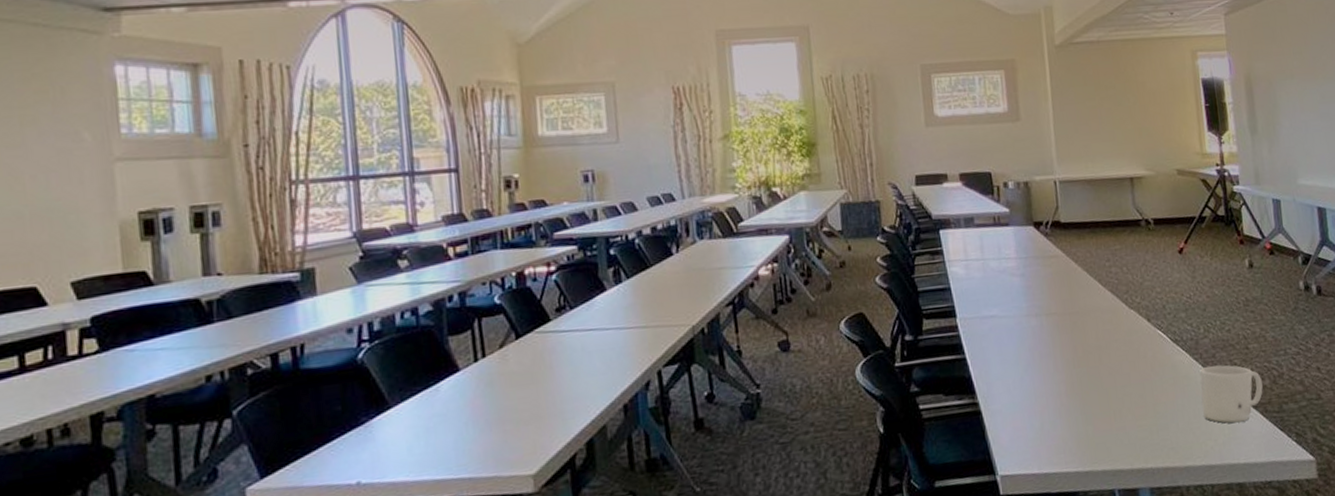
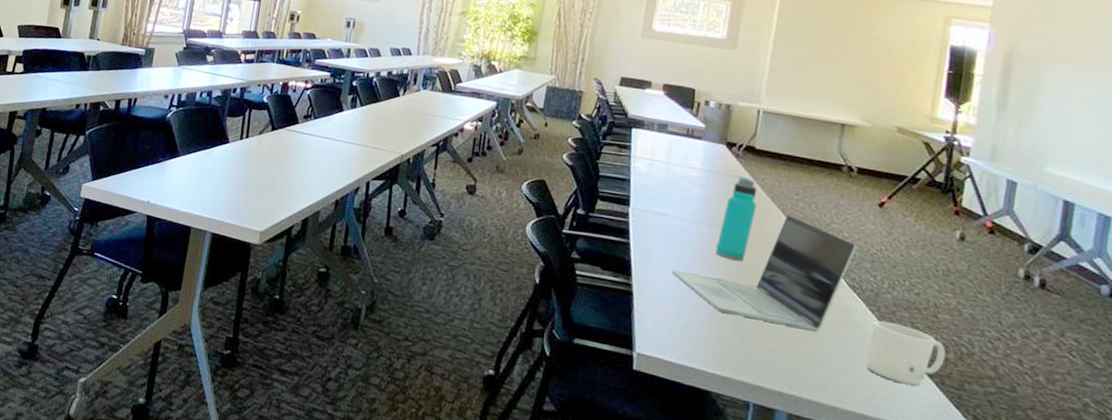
laptop: none [1013,283,1170,405] -> present [672,214,857,332]
water bottle: none [1047,255,1077,348] -> present [715,177,757,262]

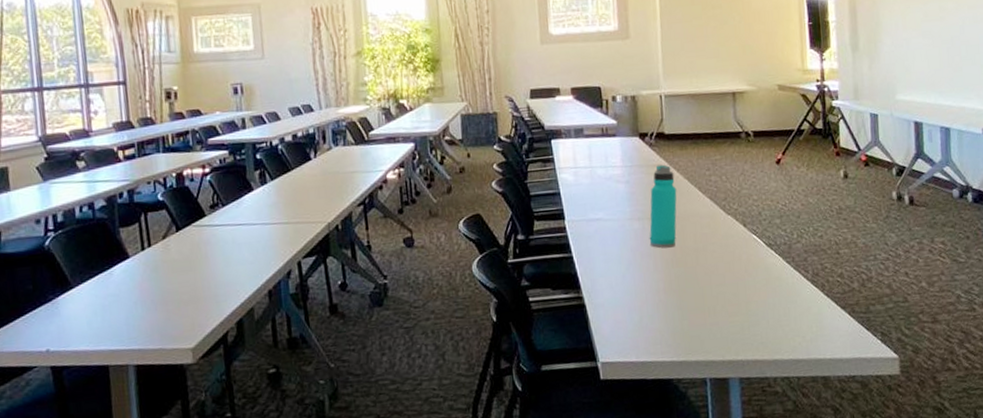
laptop: present [672,214,857,332] -> none [616,191,766,301]
mug: present [866,320,946,386] -> none [791,268,852,322]

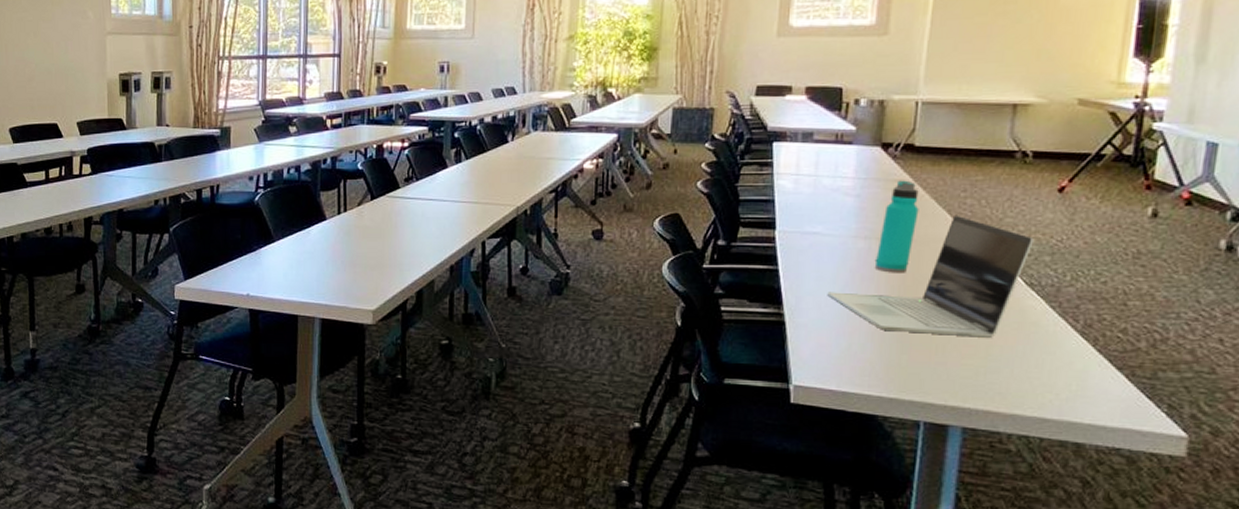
laptop: none [616,191,766,301] -> present [827,215,1034,338]

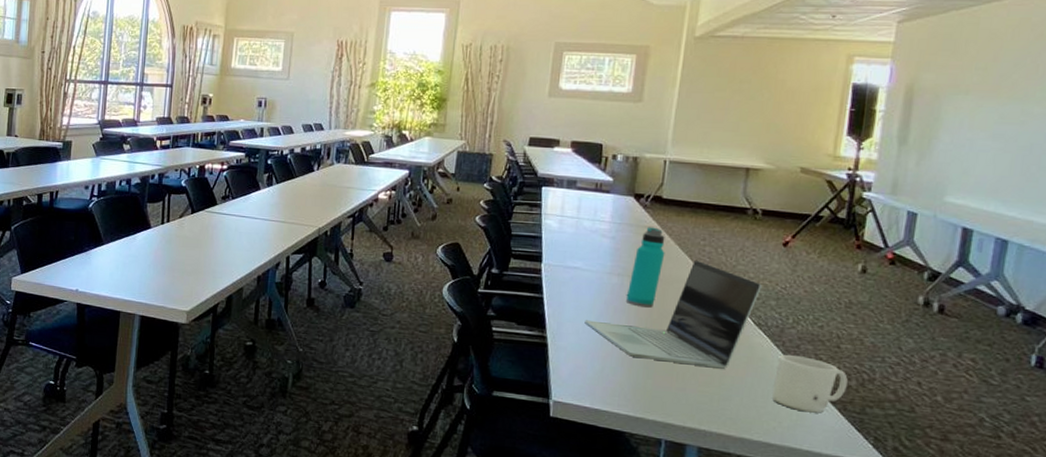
mug: none [1047,316,1136,381] -> present [772,354,848,413]

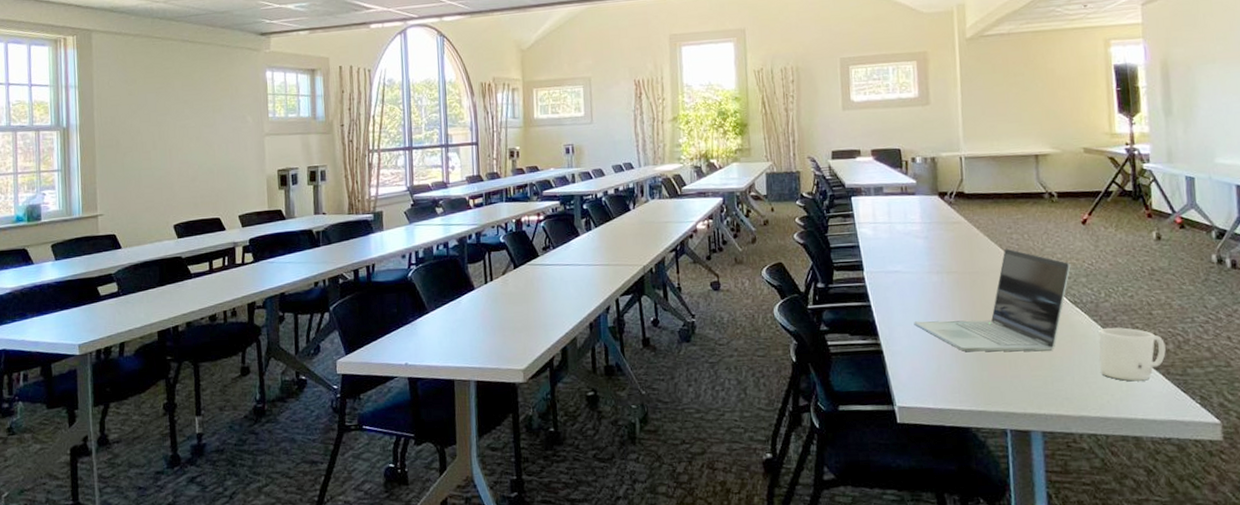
water bottle: present [625,227,665,309] -> none [948,222,977,302]

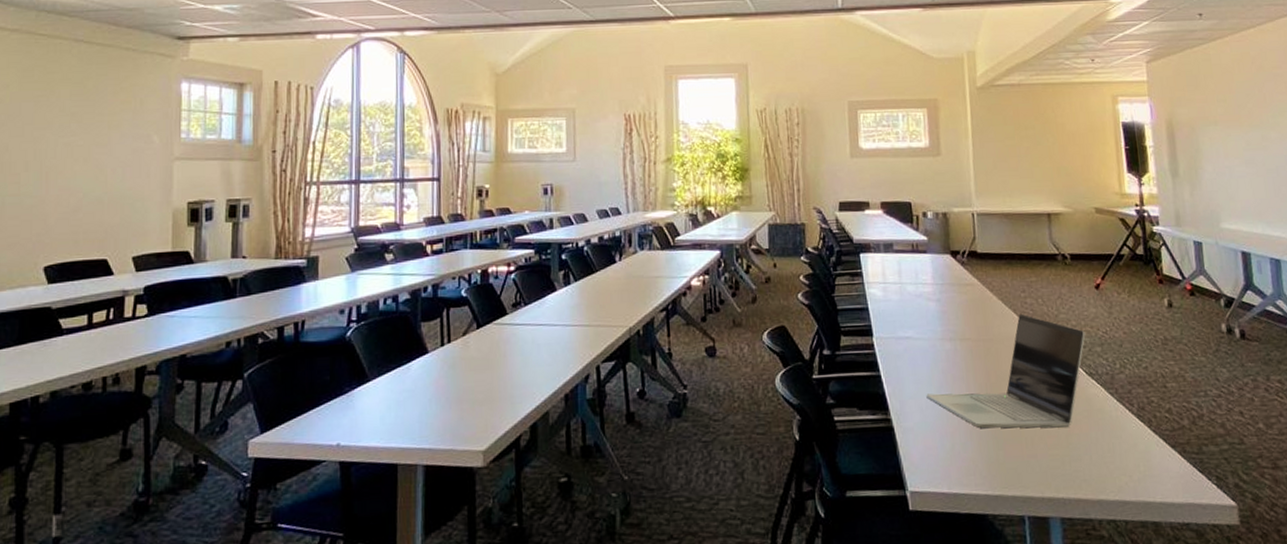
mug: present [1099,327,1166,382] -> none [1115,401,1182,461]

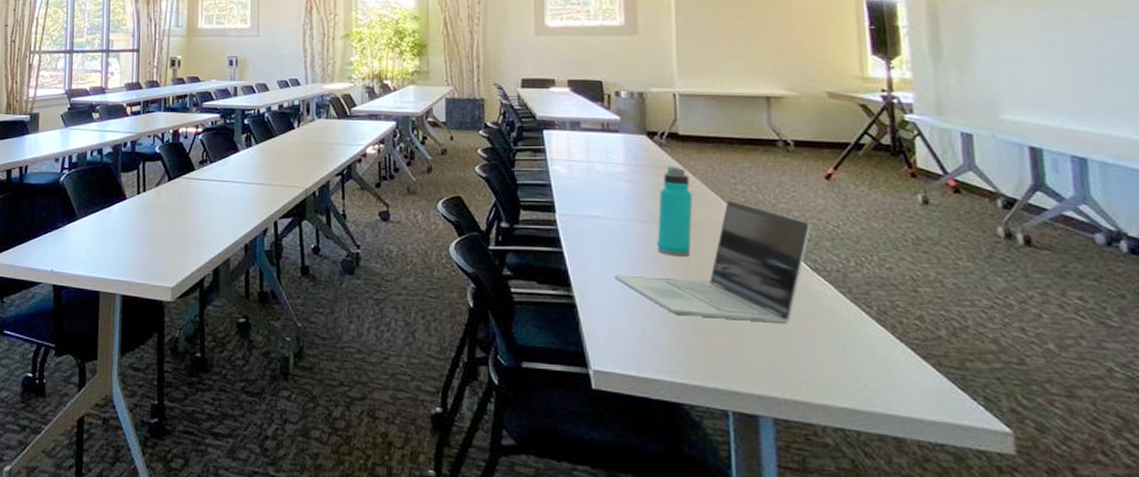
water bottle: none [962,284,991,373] -> present [657,167,693,258]

